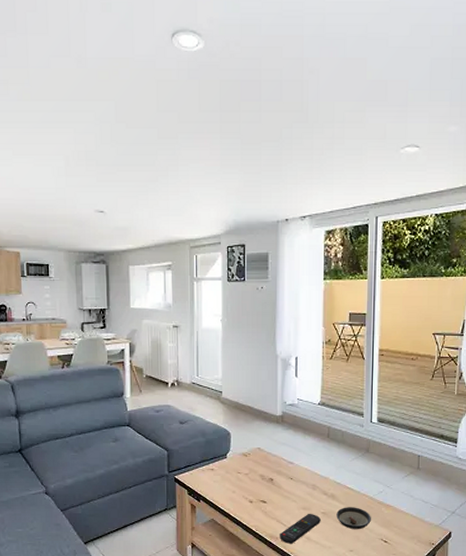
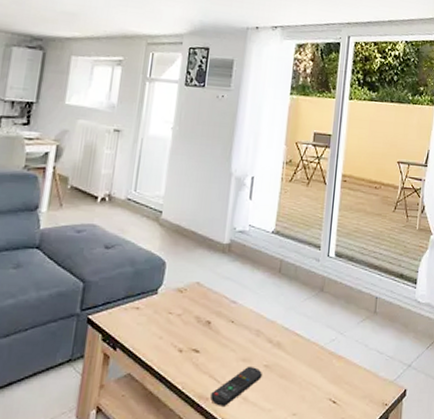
saucer: present [336,507,371,530] -> none [280,358,320,388]

